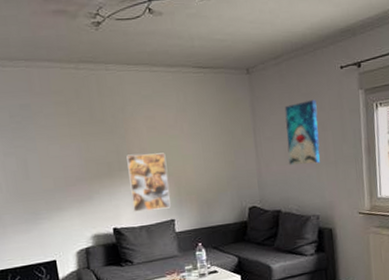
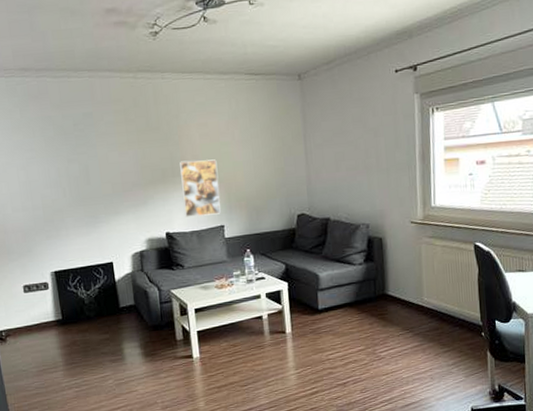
wall art: present [284,99,320,165] -> none [336,104,372,172]

